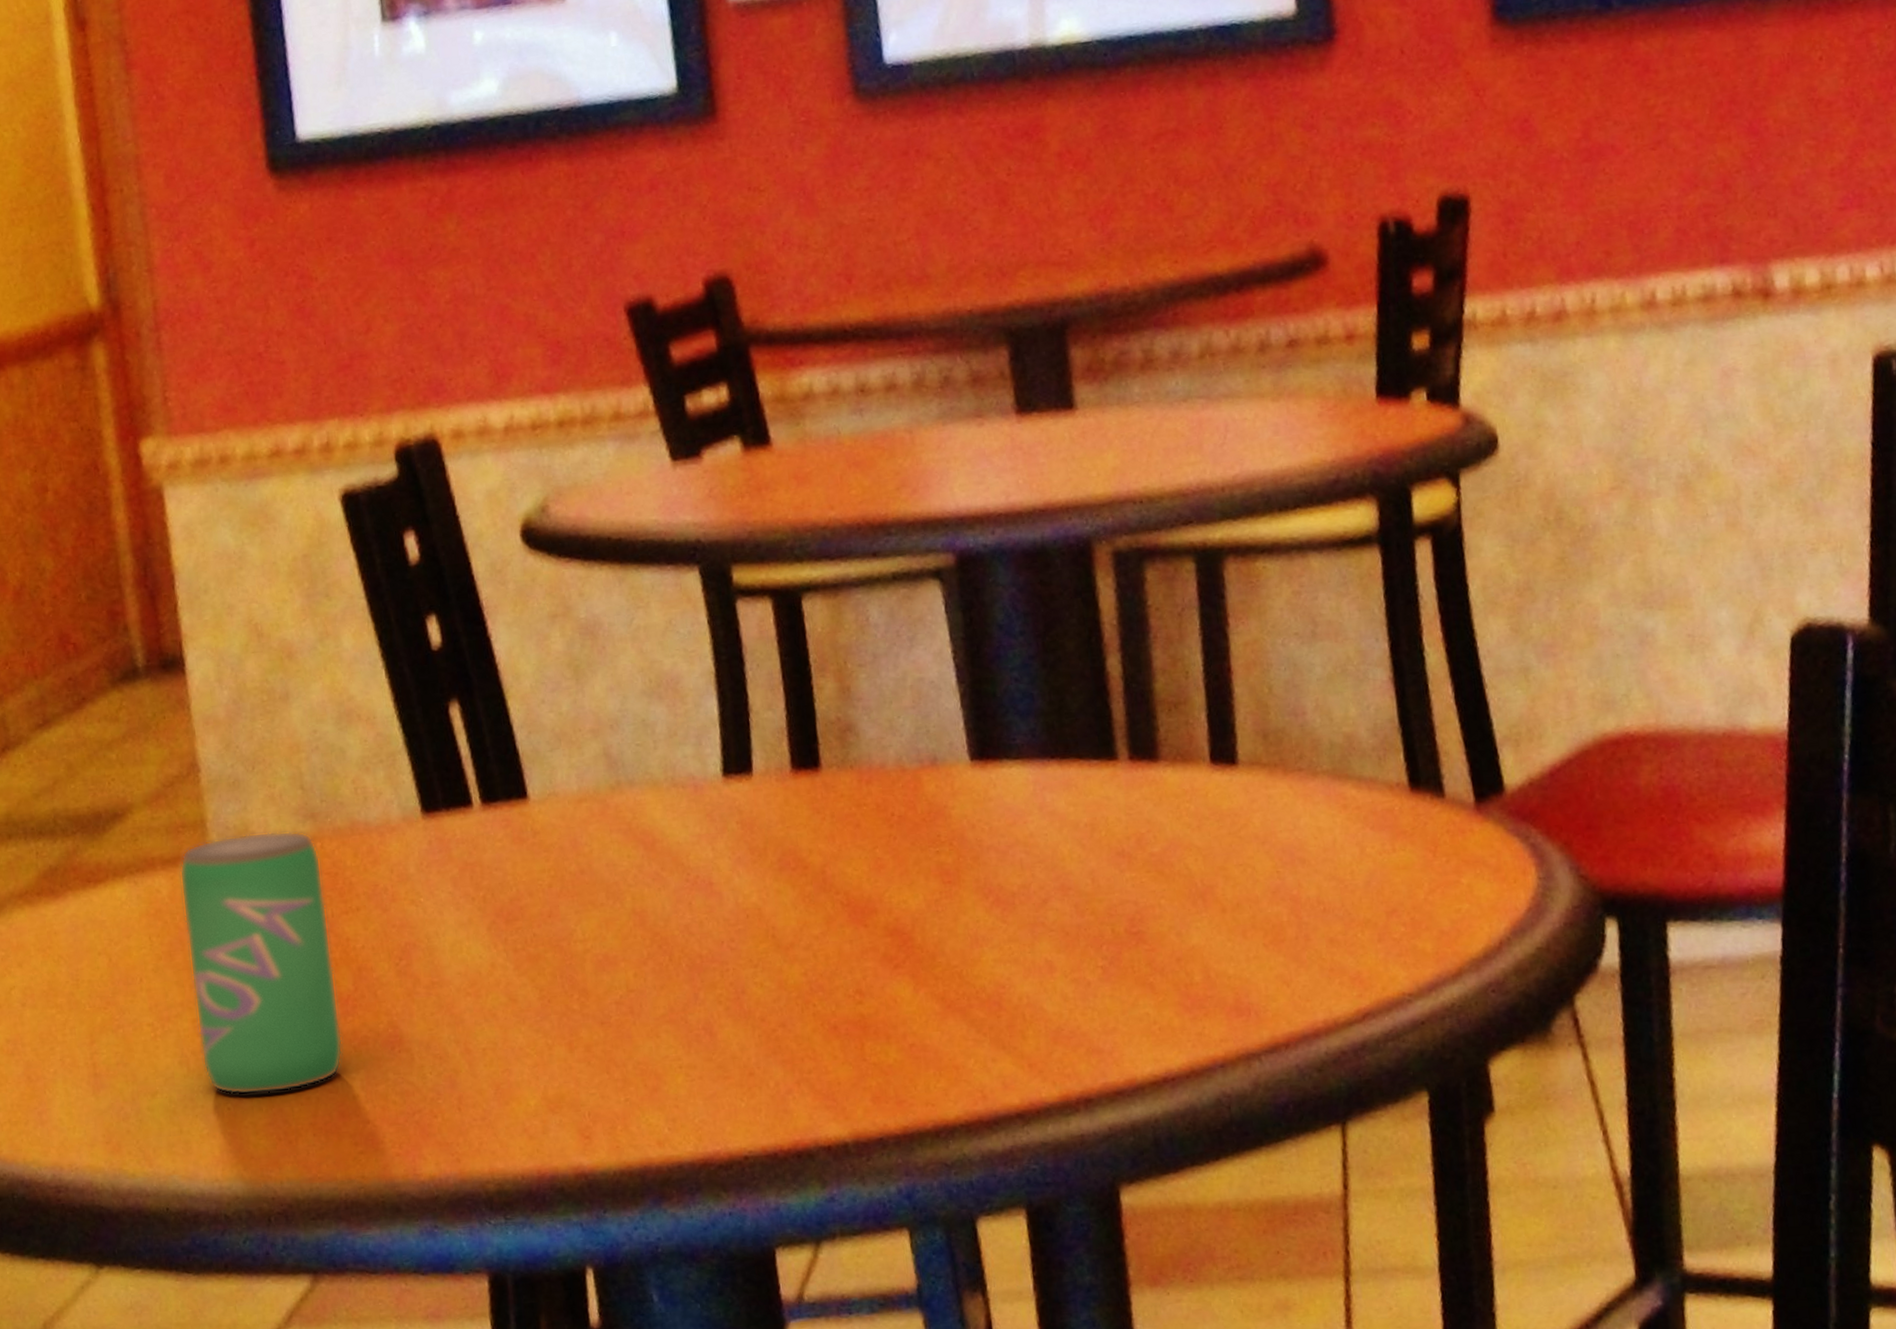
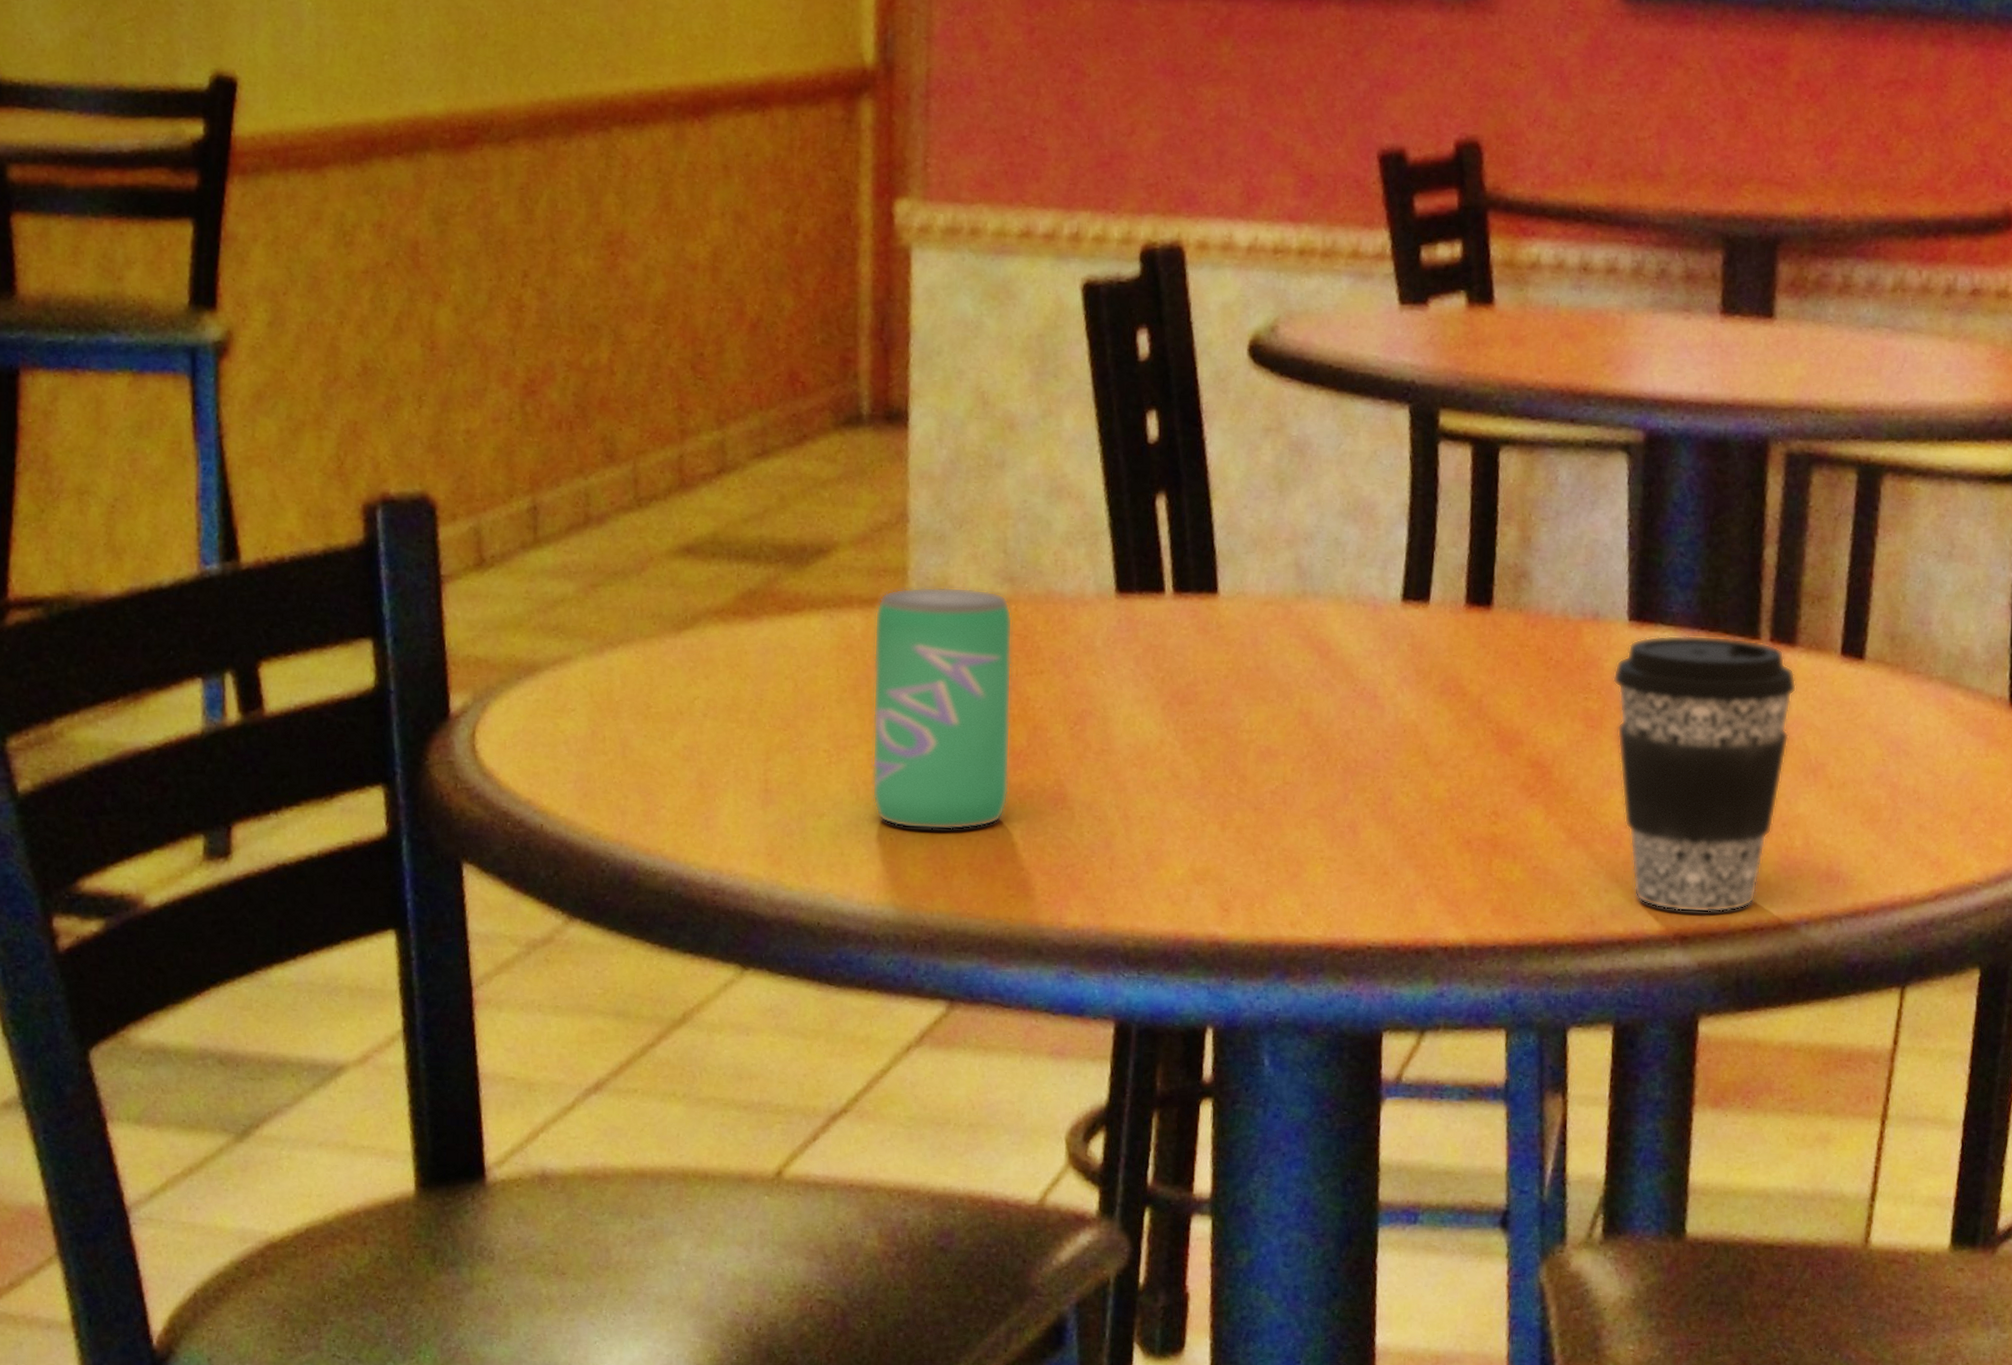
coffee cup: none [963,761,1169,1072] -> present [1613,635,1797,913]

